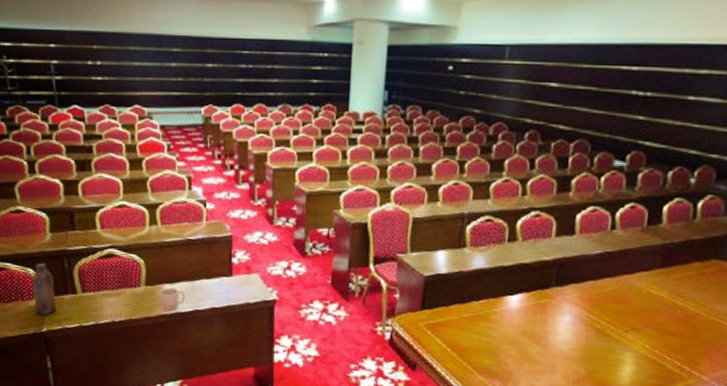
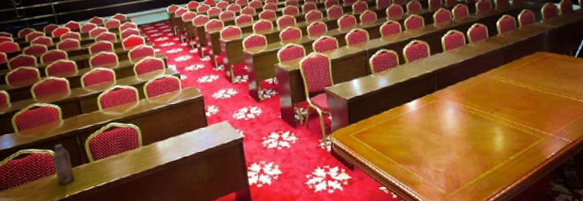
mug: present [158,287,185,313] -> none [153,143,175,164]

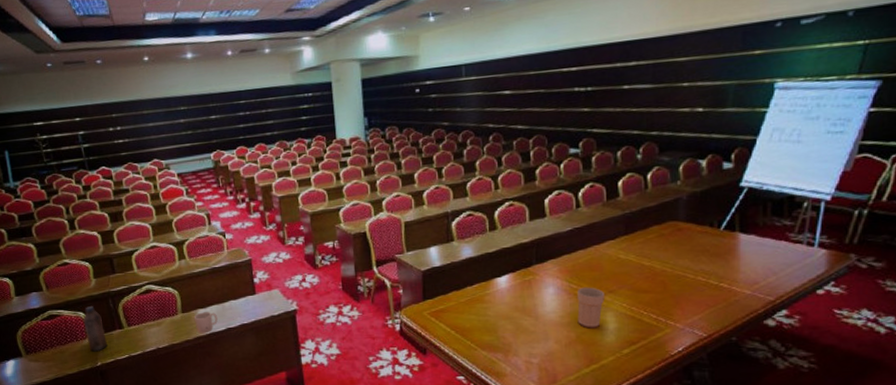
mug: none [153,143,175,164] -> present [193,312,218,334]
cup: none [471,107,493,141] -> present [576,287,606,329]

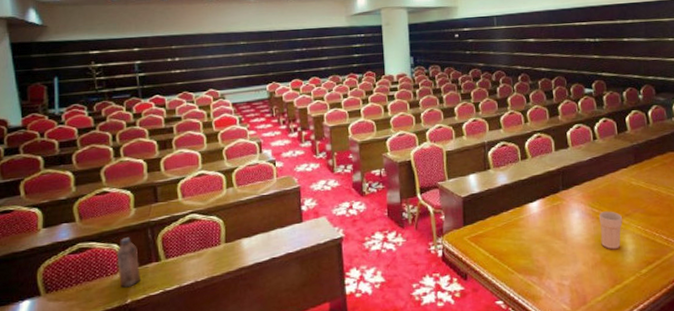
mug: present [193,312,218,334] -> none [237,241,262,265]

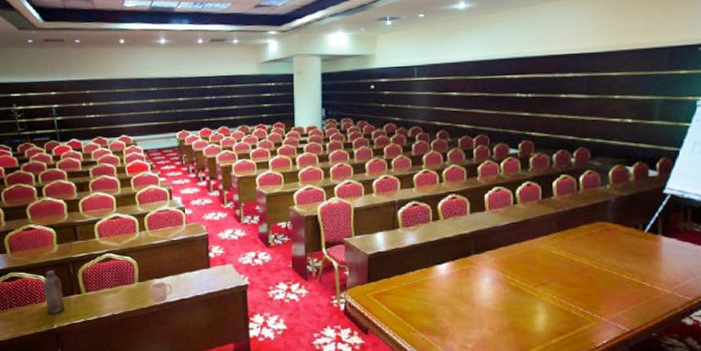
mug: none [237,241,262,265] -> present [149,282,172,303]
cup: present [599,211,623,250] -> none [510,278,537,318]

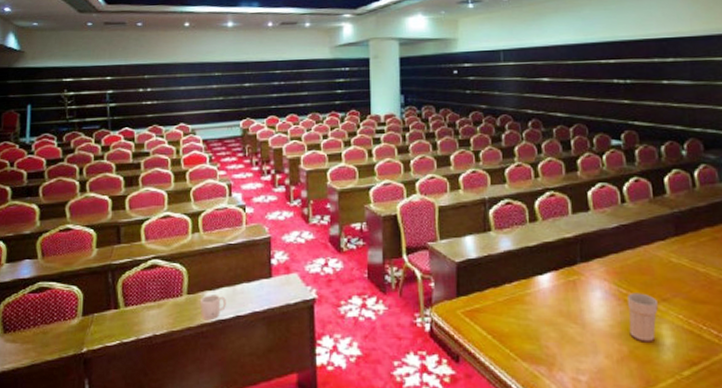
water bottle: present [43,271,65,315] -> none [75,280,99,335]
cup: none [510,278,537,318] -> present [627,293,659,343]

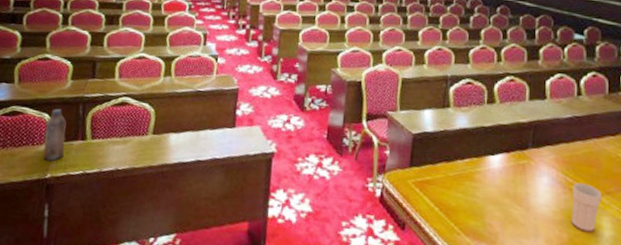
water bottle: none [75,280,99,335] -> present [43,109,67,161]
mug: present [199,295,226,321] -> none [163,137,189,162]

